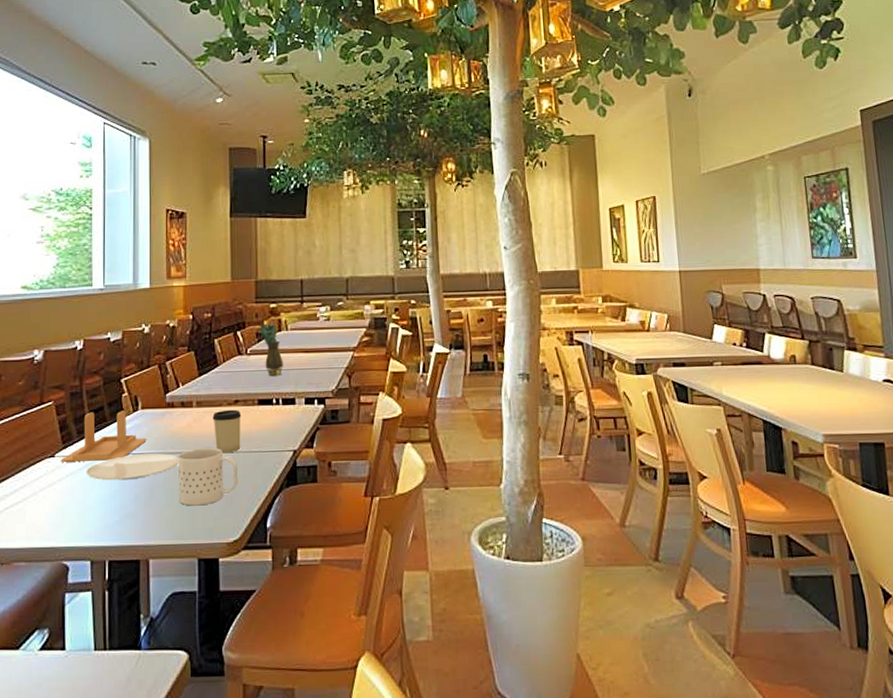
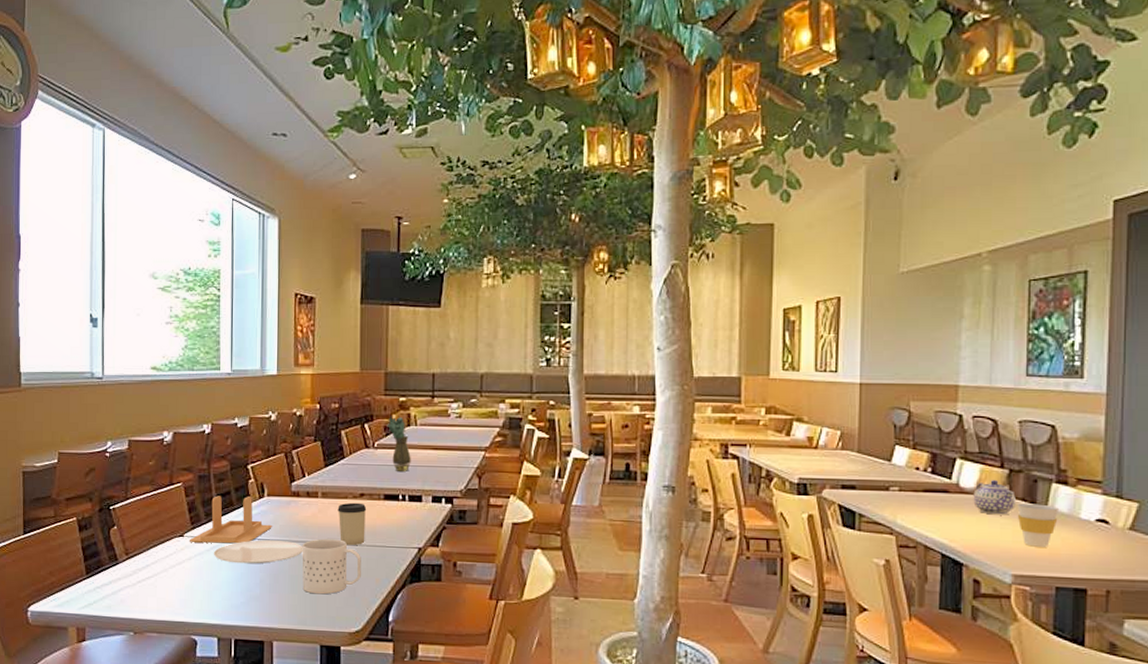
teapot: none [782,351,818,382] -> present [973,480,1016,515]
cup: none [819,369,853,408] -> present [1017,503,1060,547]

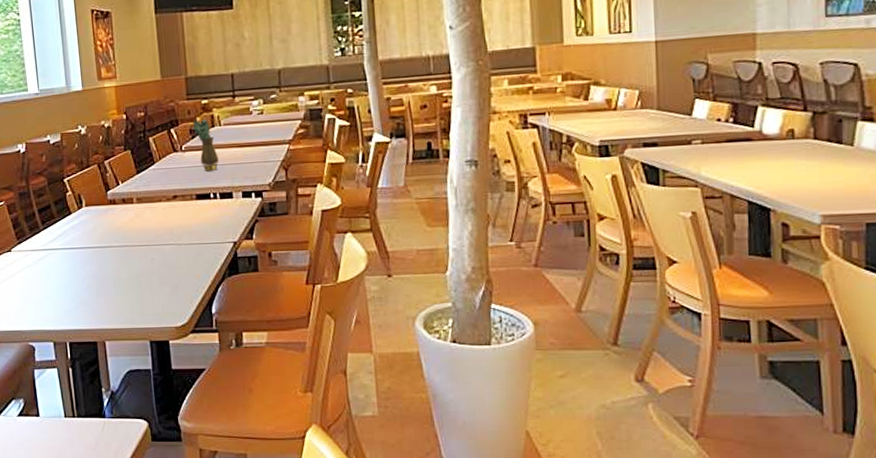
napkin holder: present [189,496,272,544] -> none [16,208,93,256]
plate: present [214,540,303,564] -> none [41,247,125,272]
mug: present [302,539,361,595] -> none [123,241,182,294]
cup: present [337,502,367,546] -> none [153,204,182,246]
teapot: present [973,480,1016,515] -> none [777,124,821,158]
cup: present [1017,503,1060,547] -> none [822,143,867,186]

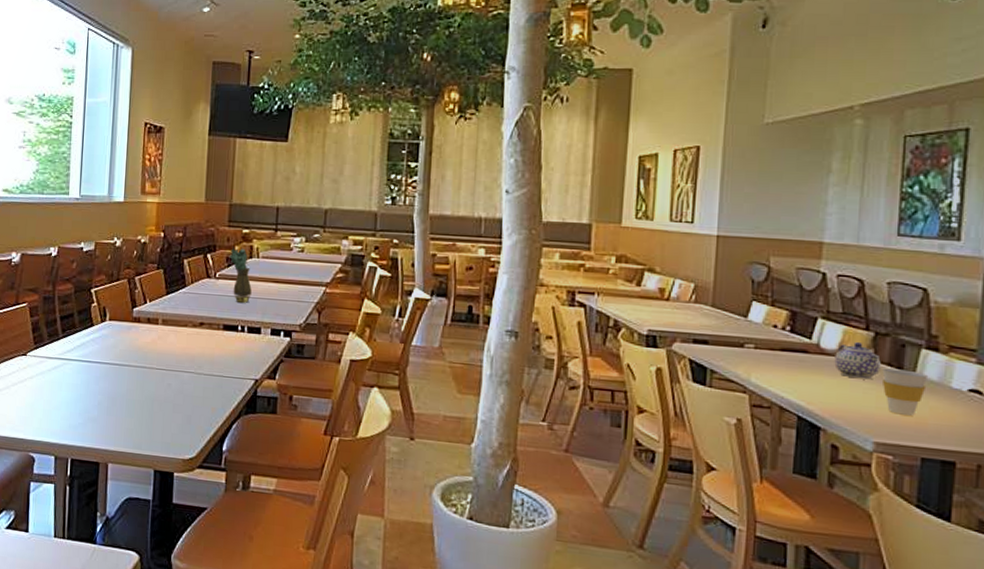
teapot: none [777,124,821,158] -> present [834,342,881,380]
cup: none [822,143,867,186] -> present [882,368,929,416]

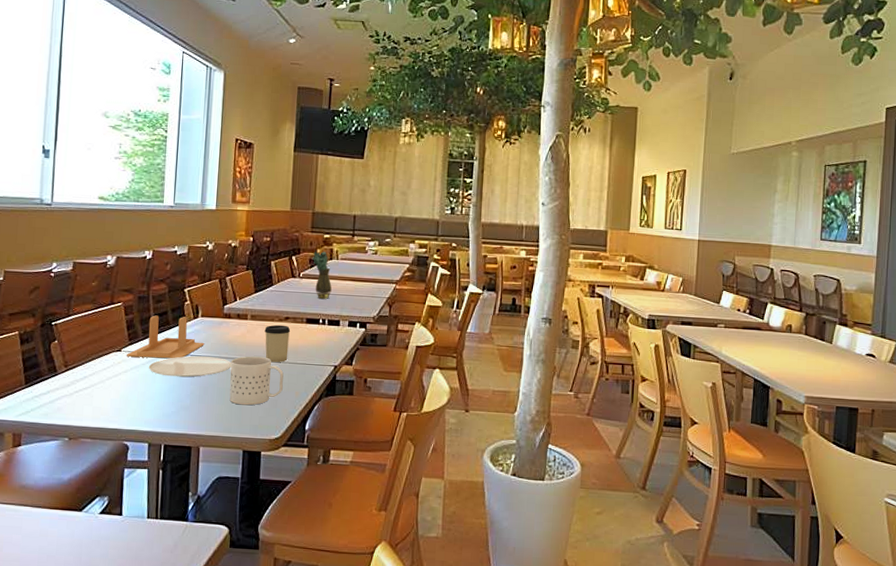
napkin holder: none [31,317,112,366] -> present [126,315,204,359]
plate: none [55,362,142,387] -> present [149,356,232,378]
mug: none [139,365,198,420] -> present [229,356,284,406]
cup: none [177,331,206,374] -> present [264,324,291,363]
teapot: present [834,342,881,380] -> none [779,321,810,349]
cup: present [882,368,929,416] -> none [810,340,841,375]

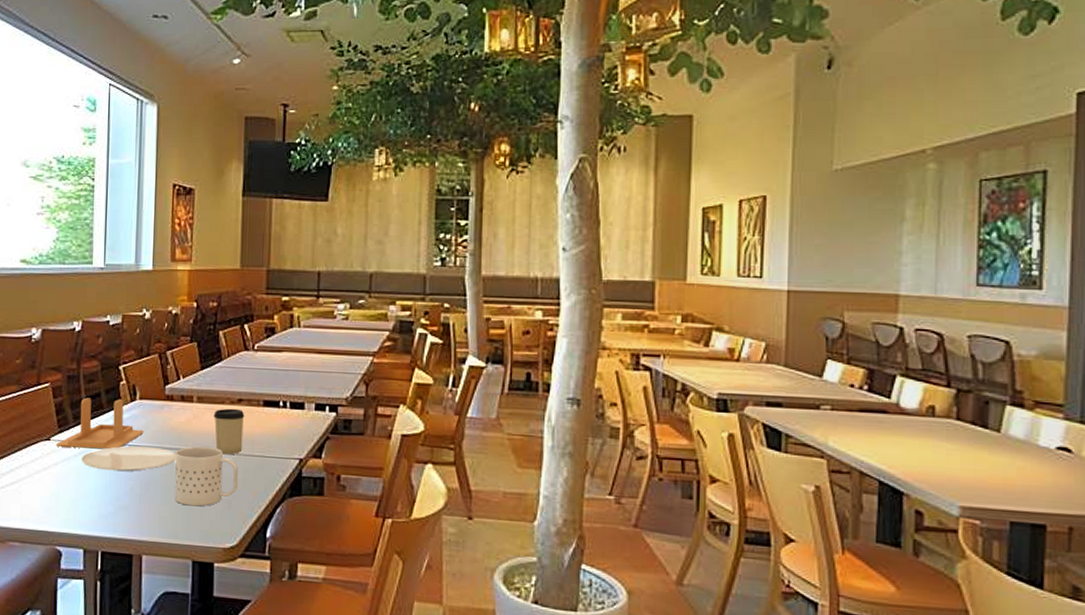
vase: present [312,249,332,299] -> none [268,315,293,376]

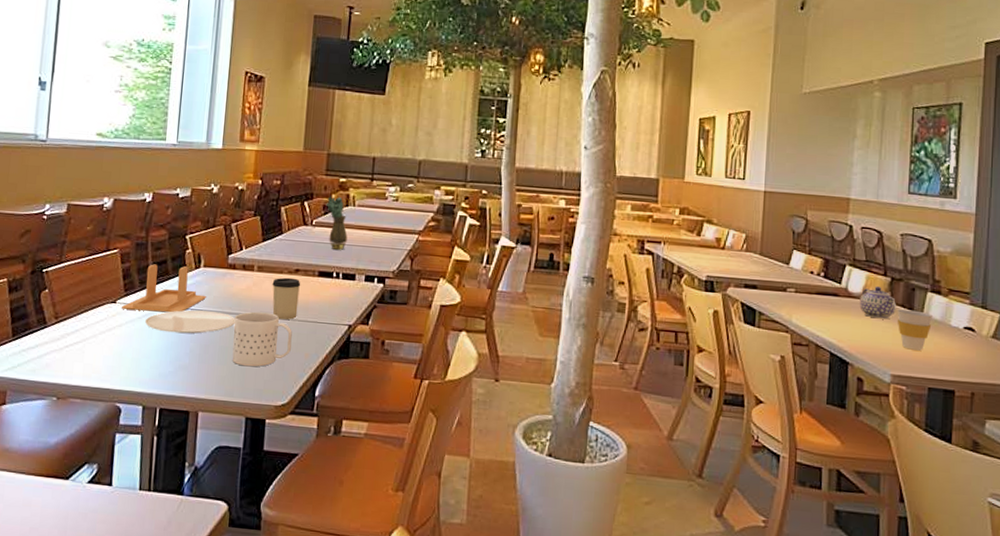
vase: none [268,315,293,376] -> present [326,194,348,250]
teapot: none [915,400,964,440] -> present [859,287,896,320]
cup: none [965,427,1015,477] -> present [897,309,934,351]

